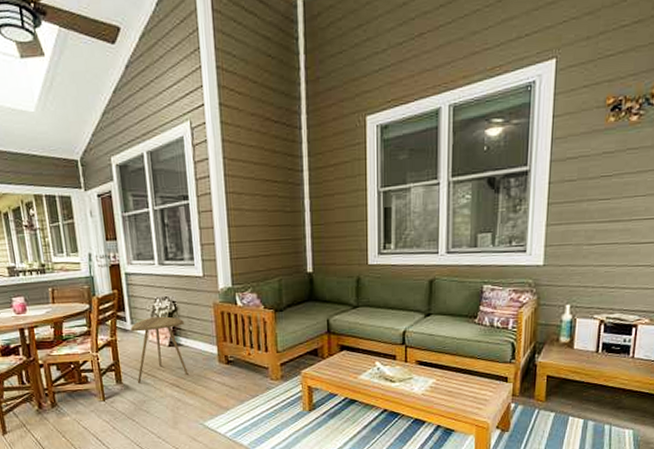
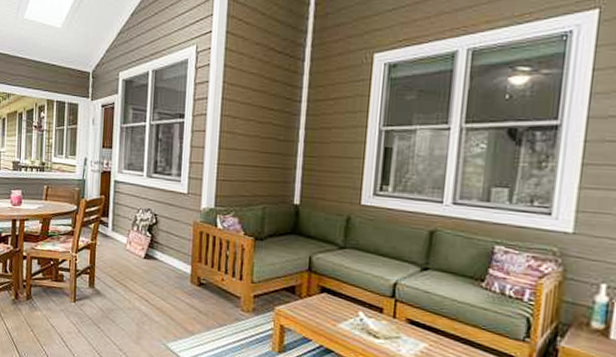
side table: present [131,316,189,383] -> none [108,226,162,290]

